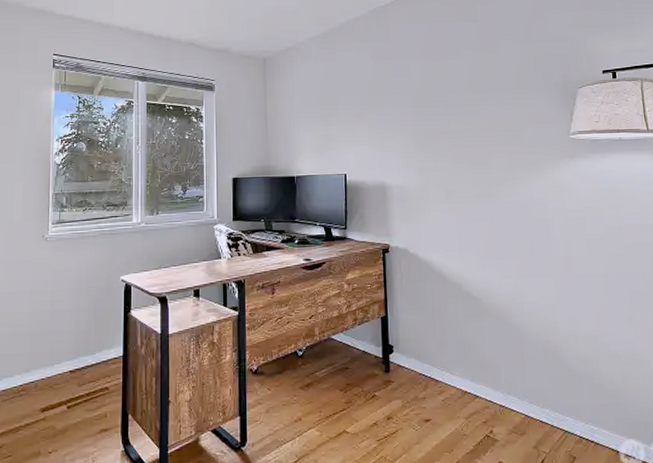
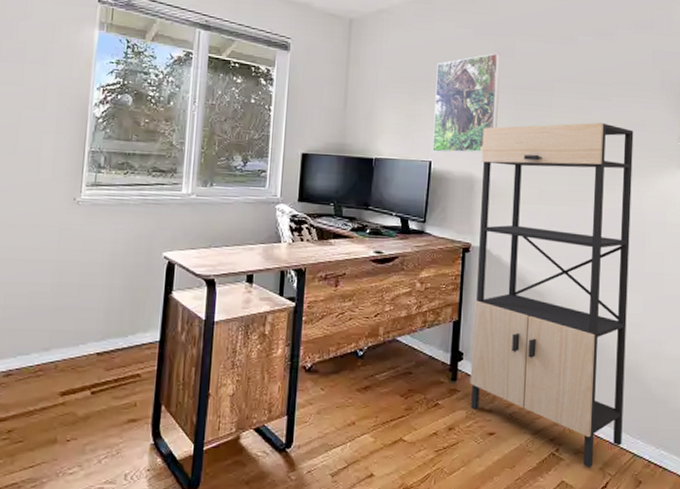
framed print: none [342,73,401,165] -> present [432,53,501,153]
shelving unit: none [389,124,552,447] -> present [470,122,634,467]

